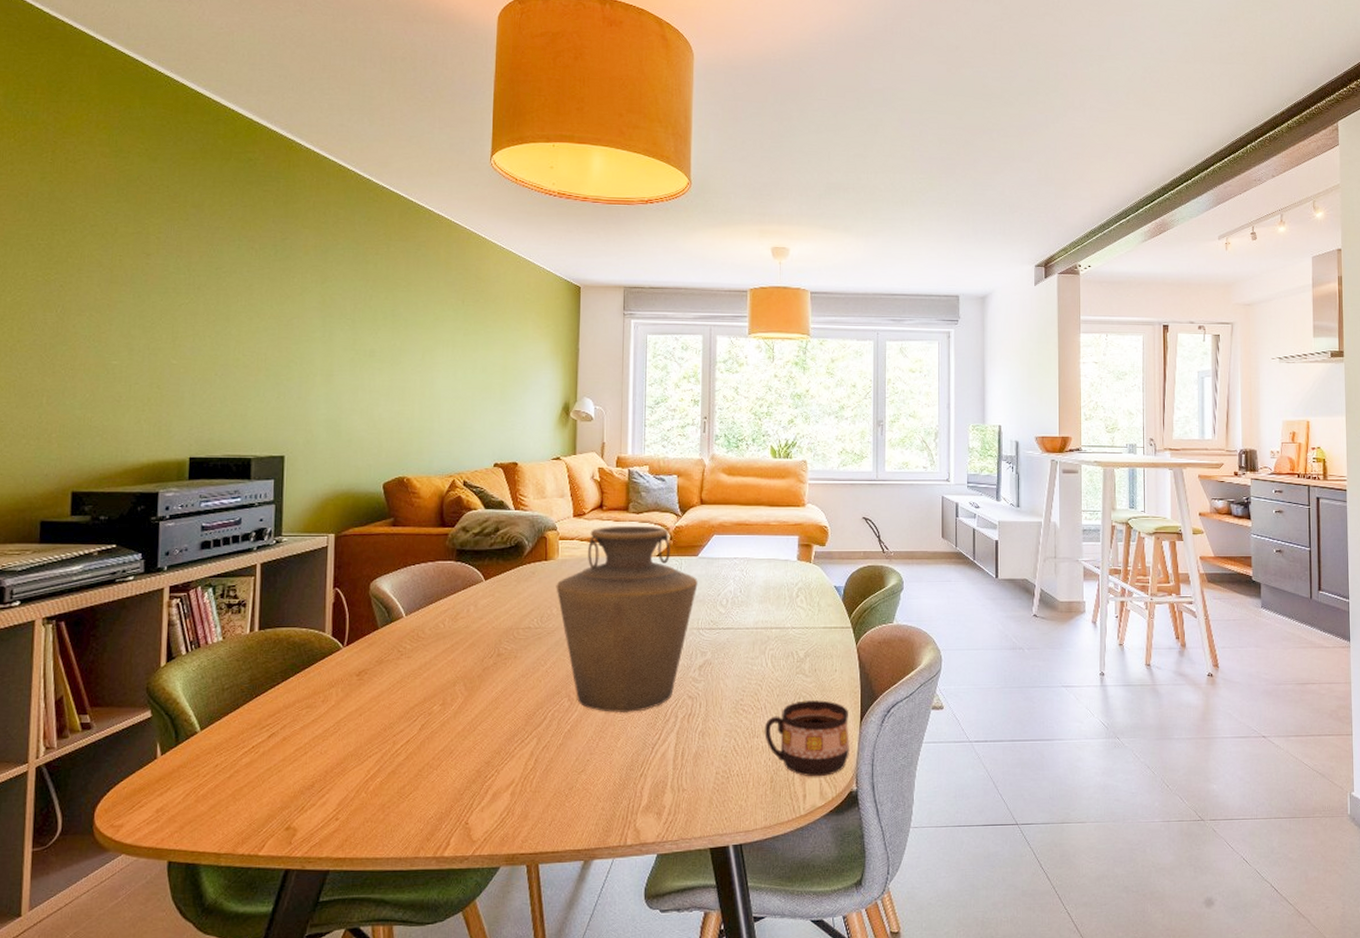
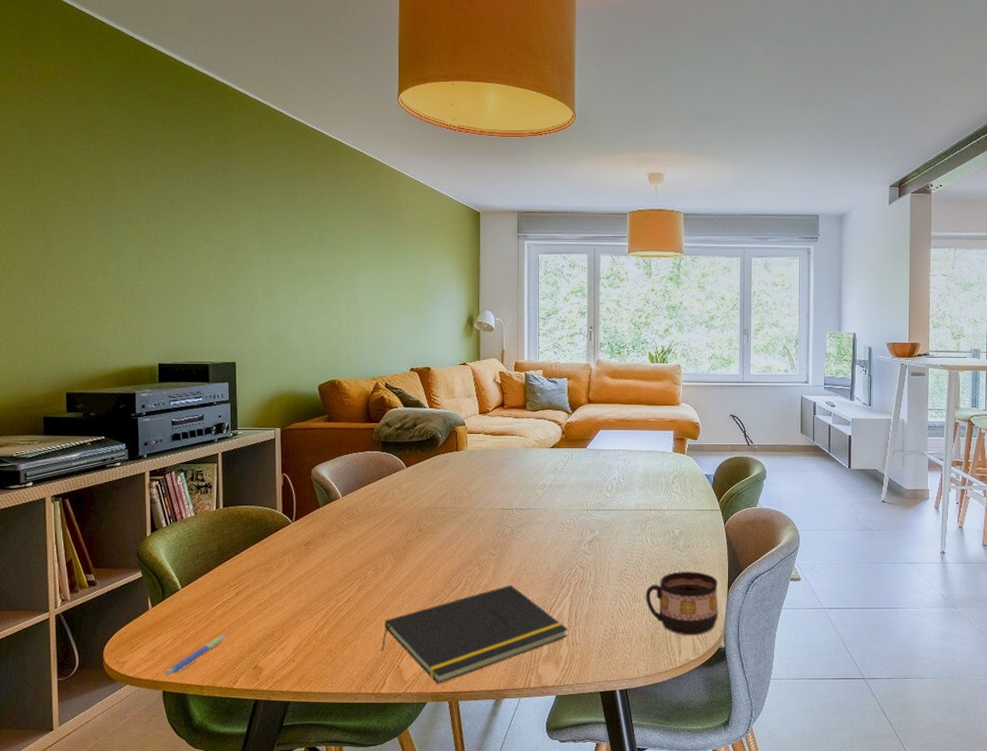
pen: none [172,788,253,843] -> present [165,635,226,677]
notepad: none [445,720,673,844] -> present [381,585,568,684]
vase: present [556,525,698,713] -> none [466,422,587,580]

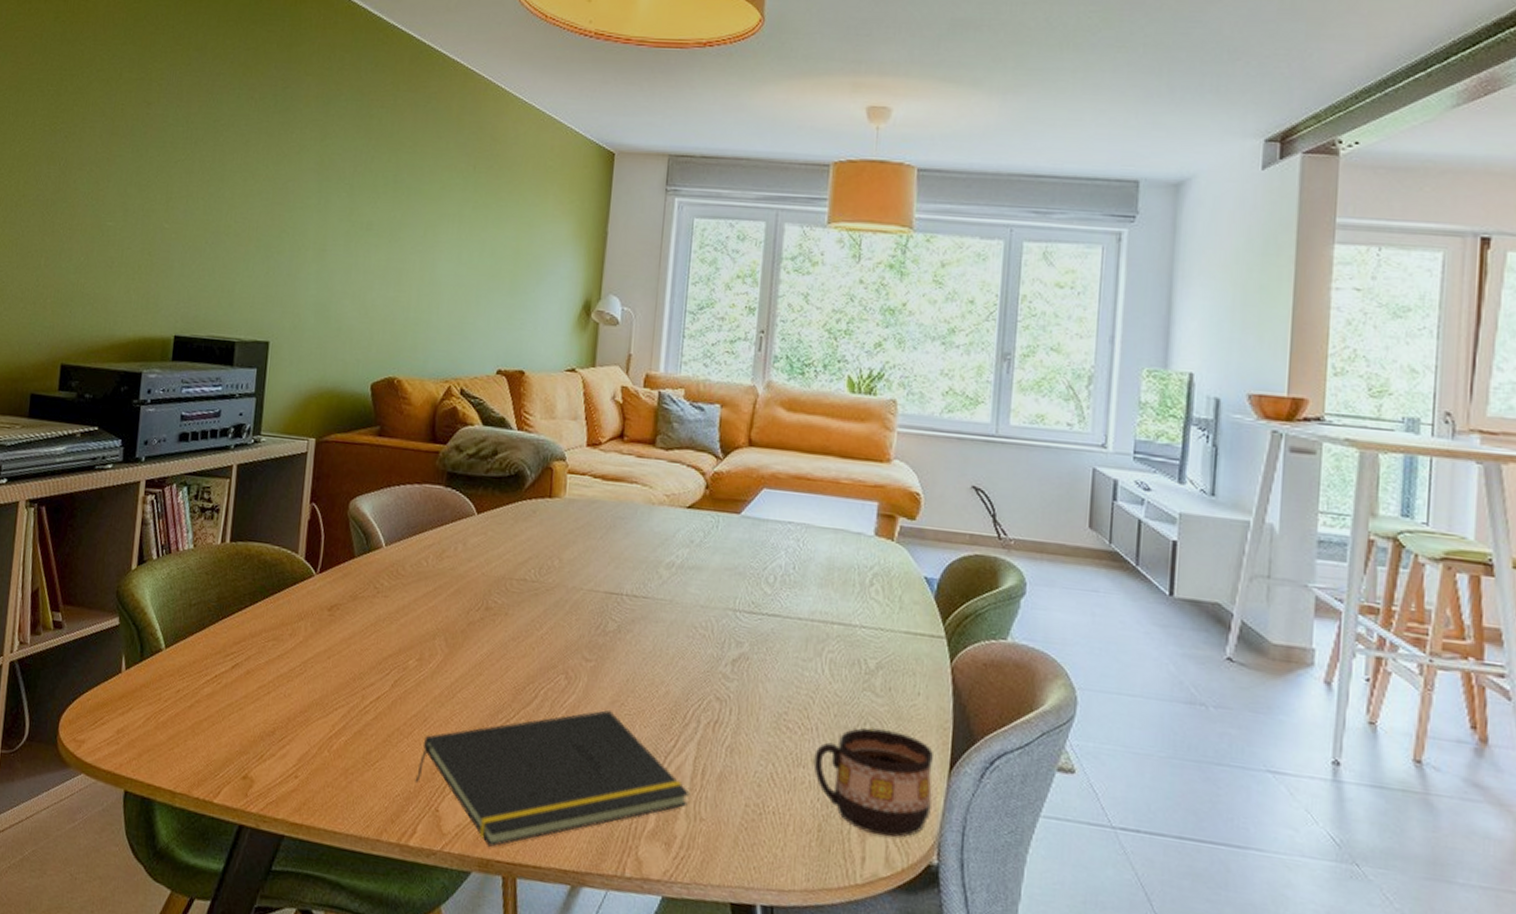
pen: present [165,635,226,677] -> none [130,723,213,771]

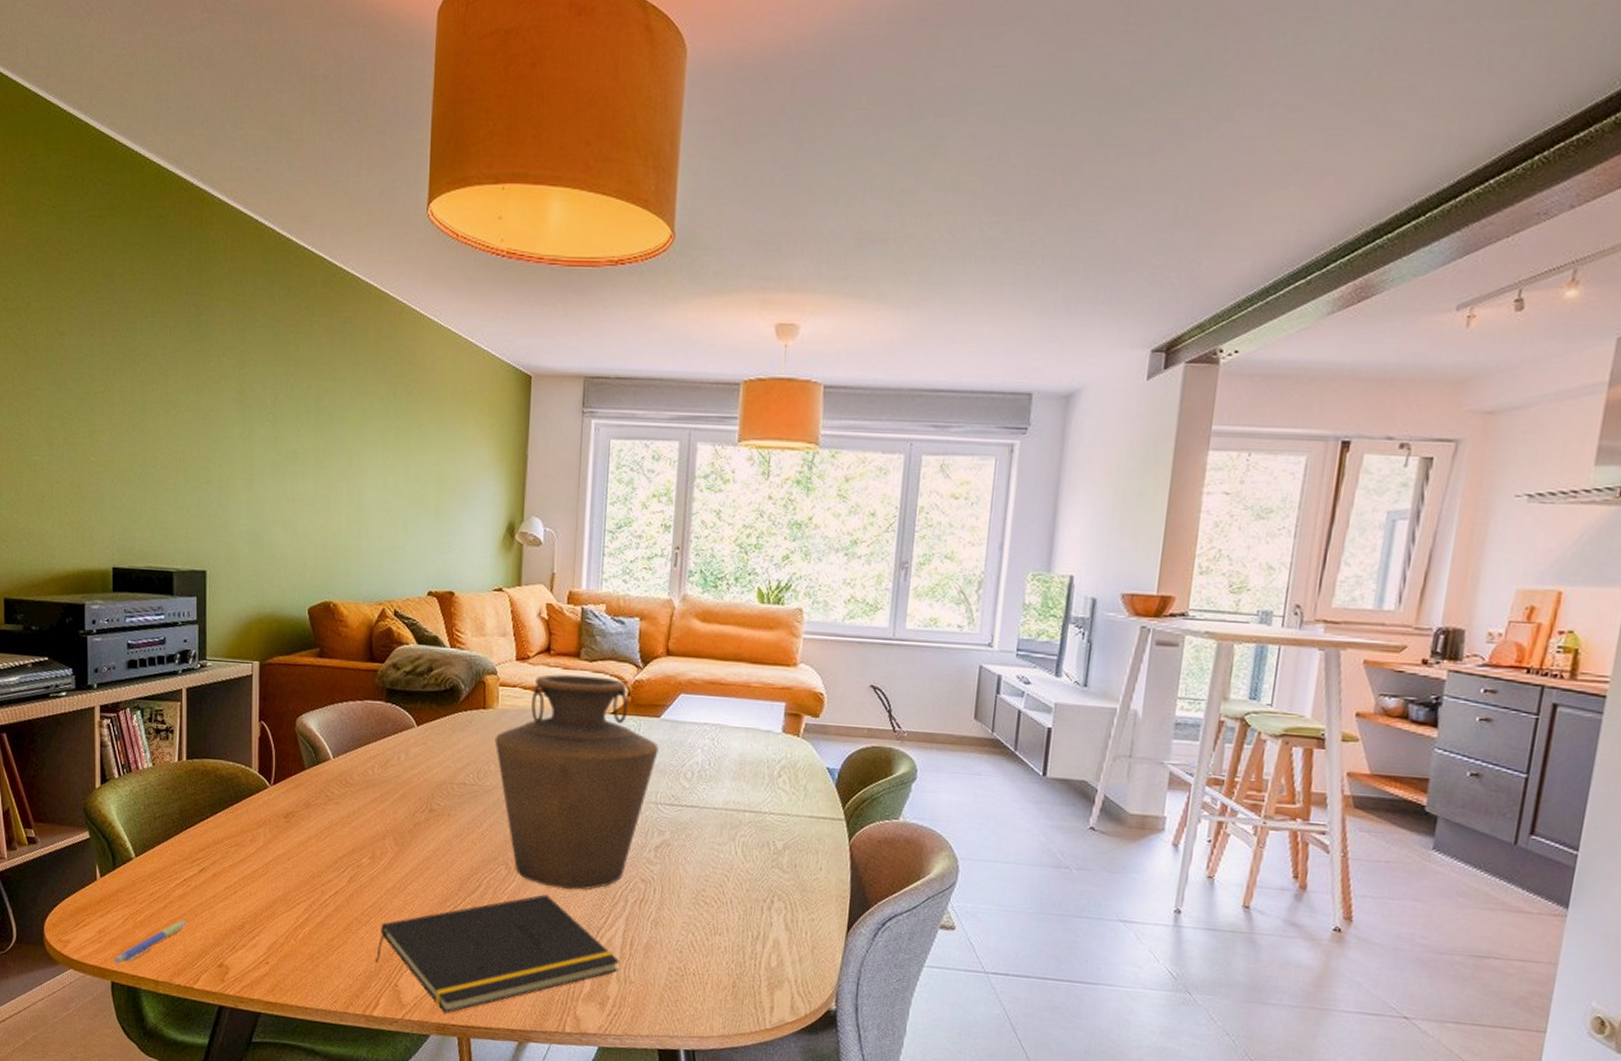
pen: none [130,723,213,771] -> present [114,920,187,965]
vase: none [560,462,738,707] -> present [494,674,659,890]
cup: present [813,727,933,837] -> none [728,899,833,990]

